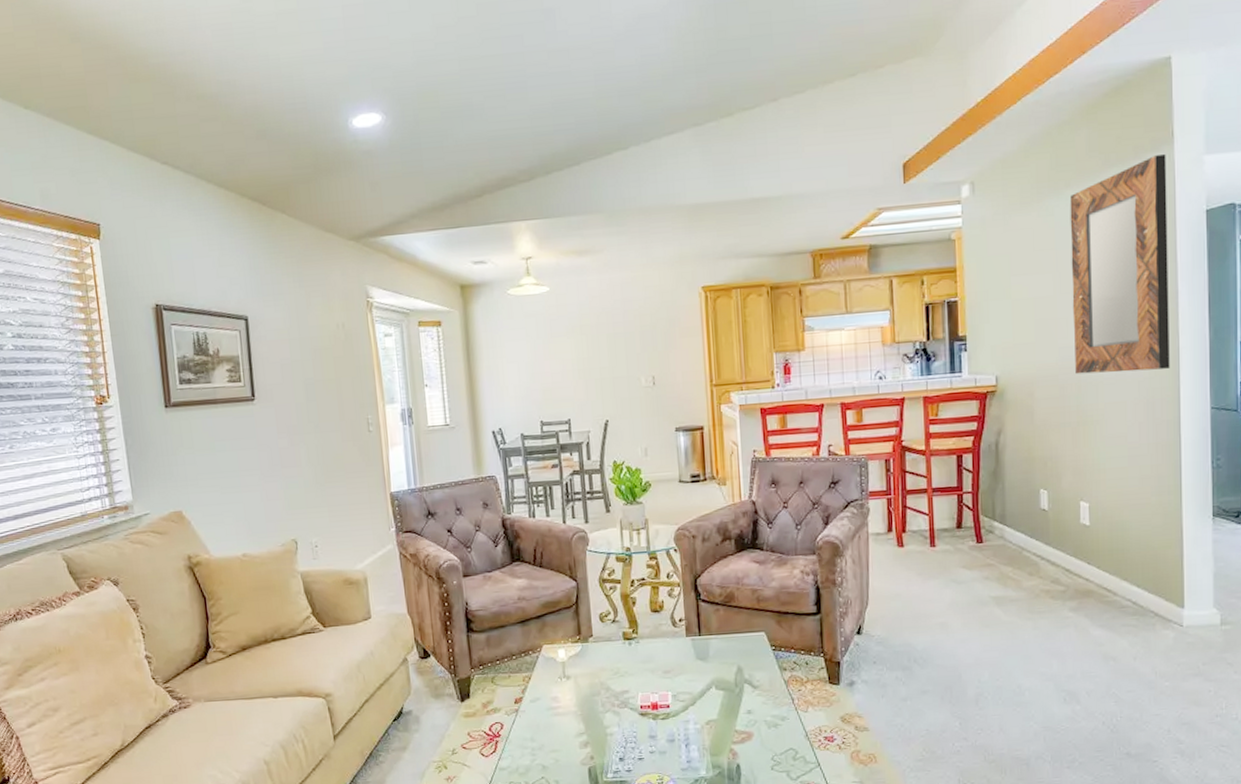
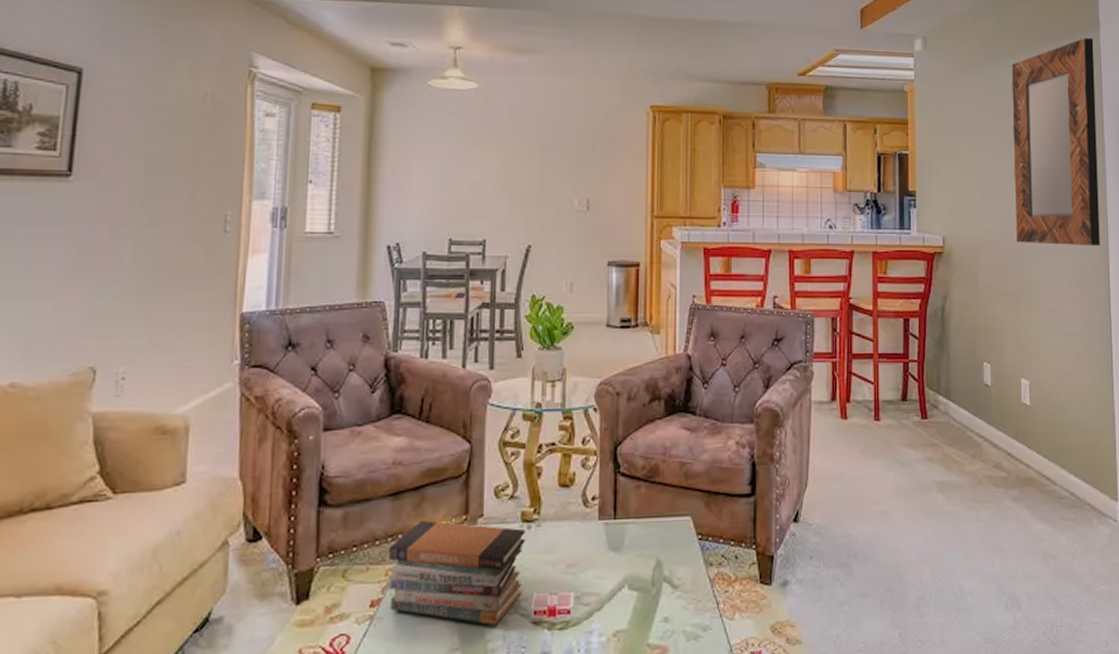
book stack: none [524,640,629,716] -> present [388,520,526,625]

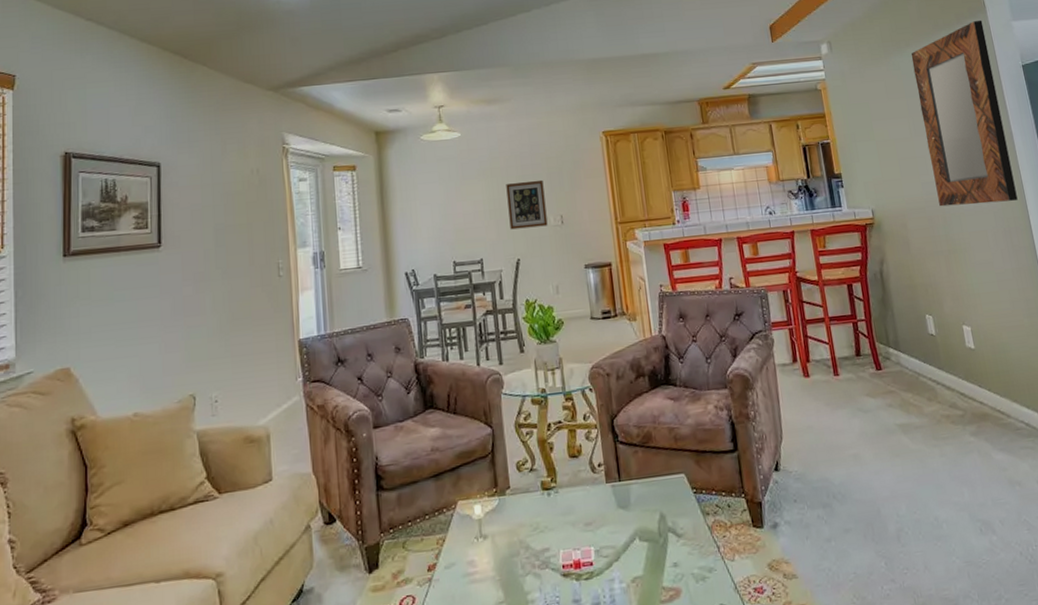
book stack: present [388,520,526,625] -> none [437,495,550,580]
wall art: none [524,153,571,210] -> present [506,179,548,230]

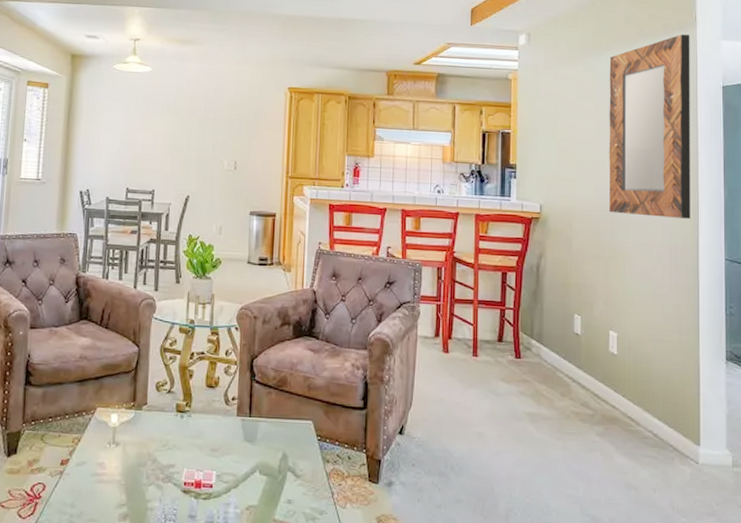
wall art: present [506,179,548,230] -> none [185,123,223,169]

